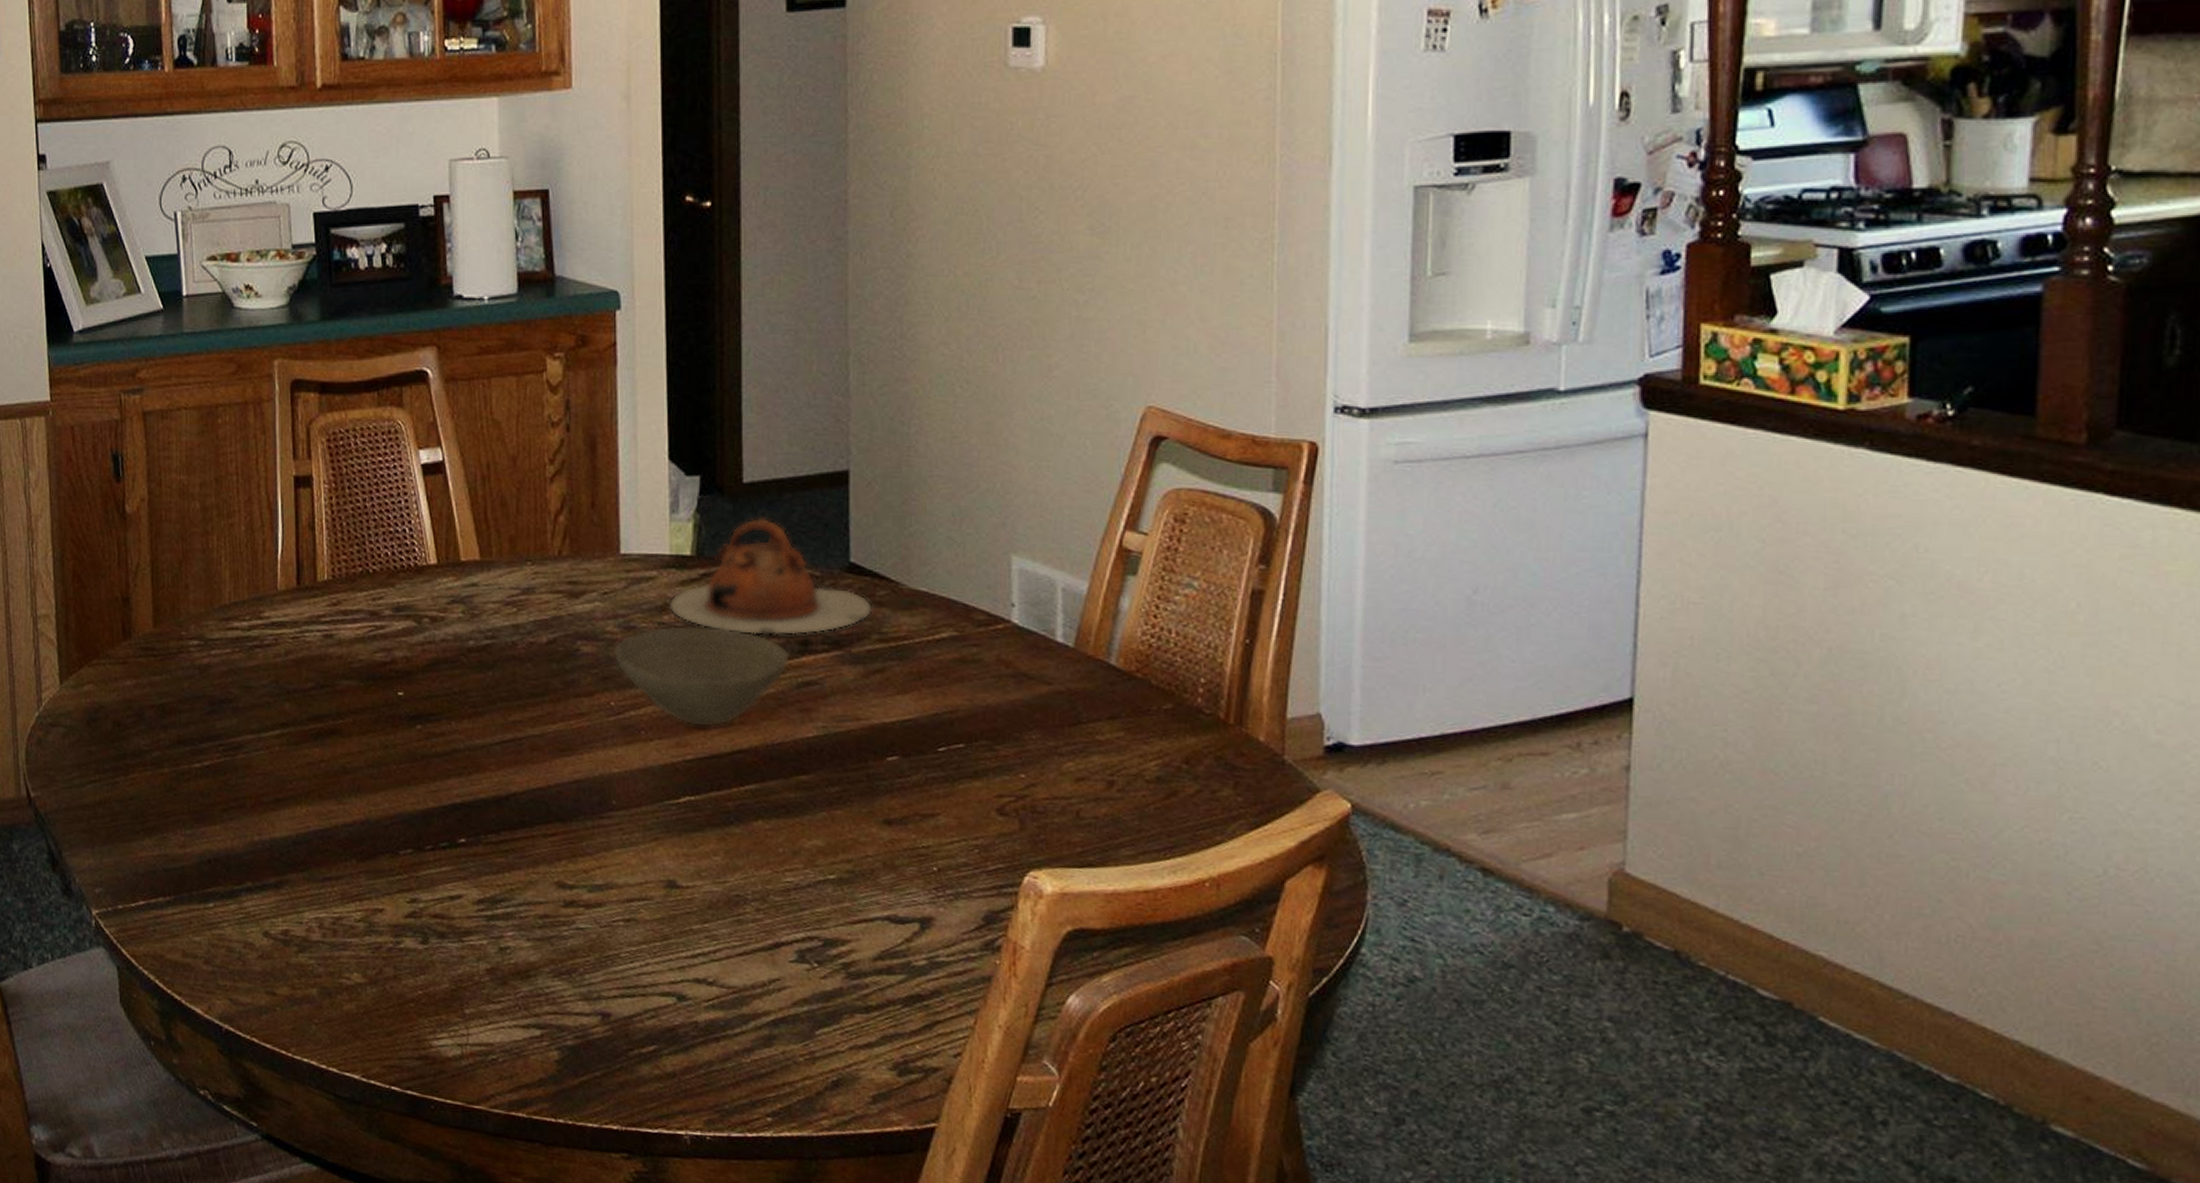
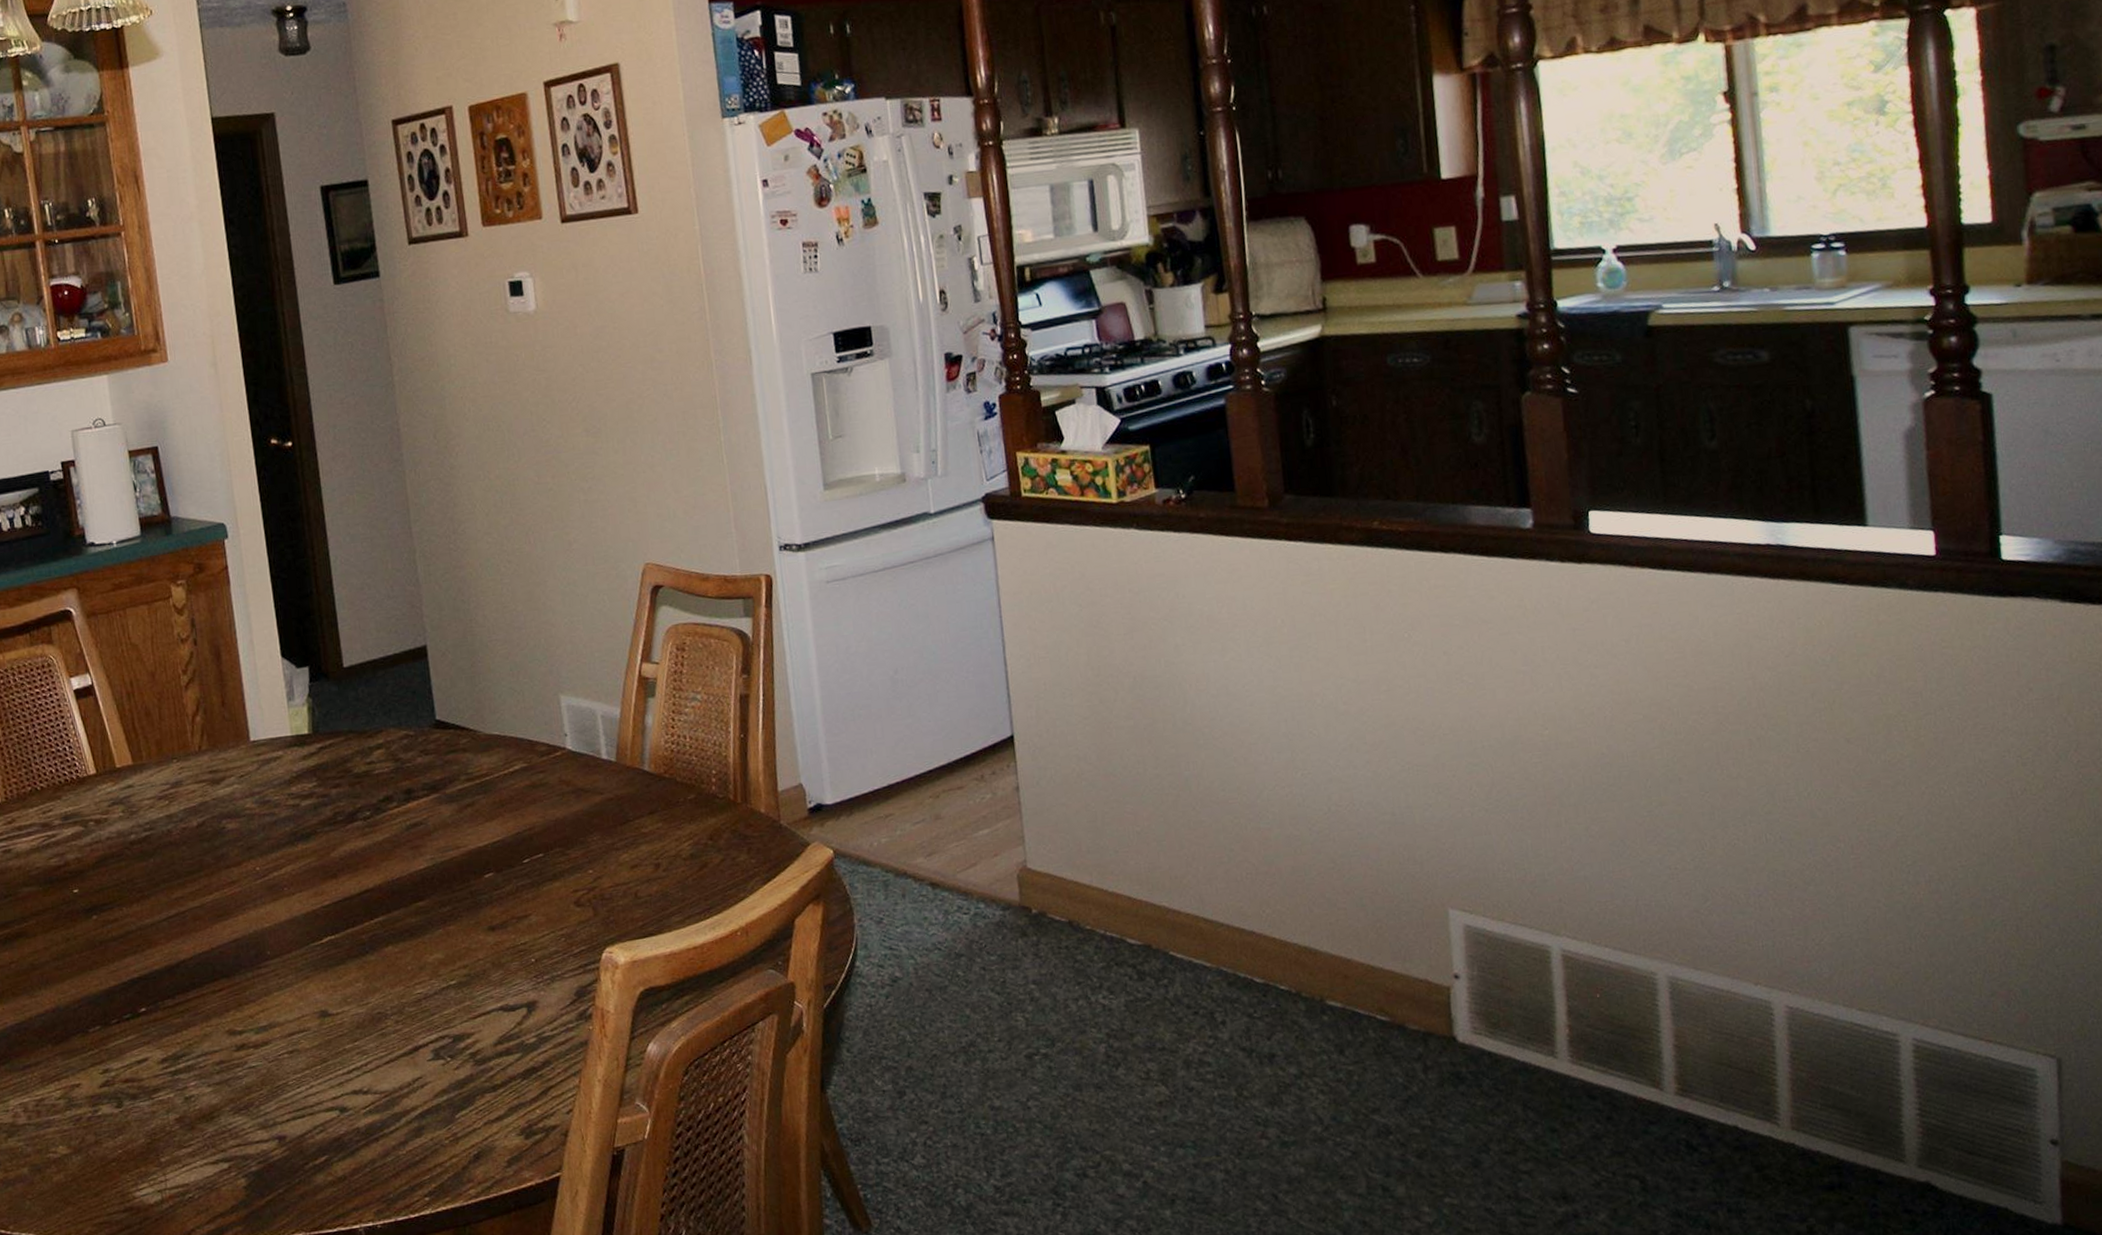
bowl: present [613,625,790,728] -> none [253,790,398,876]
teapot: present [668,517,873,636] -> none [294,693,459,793]

